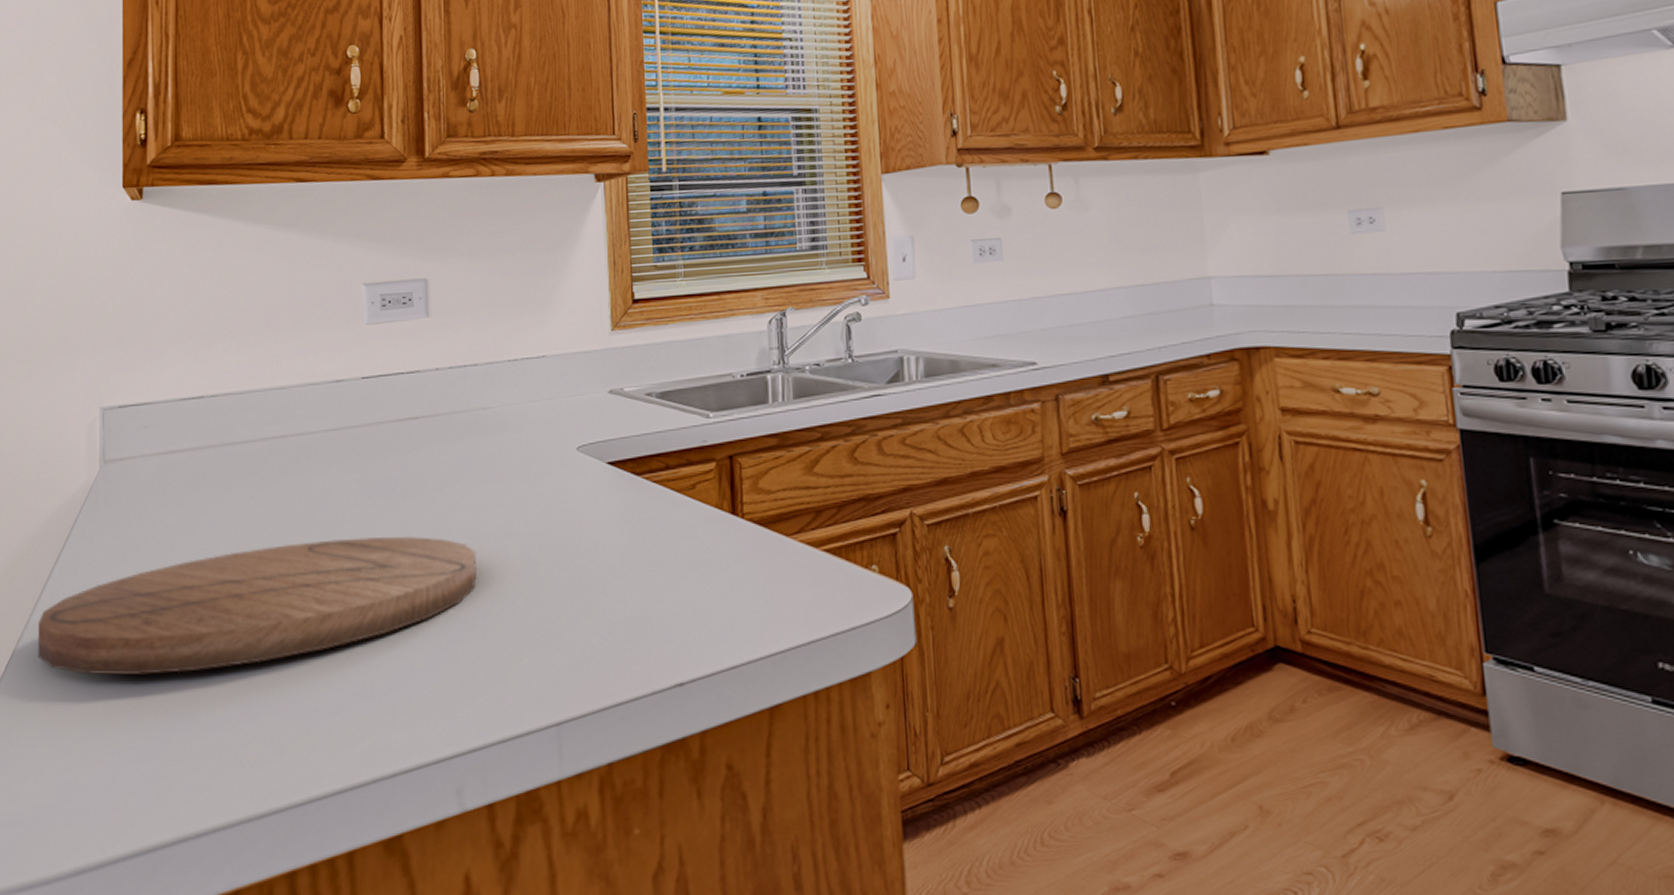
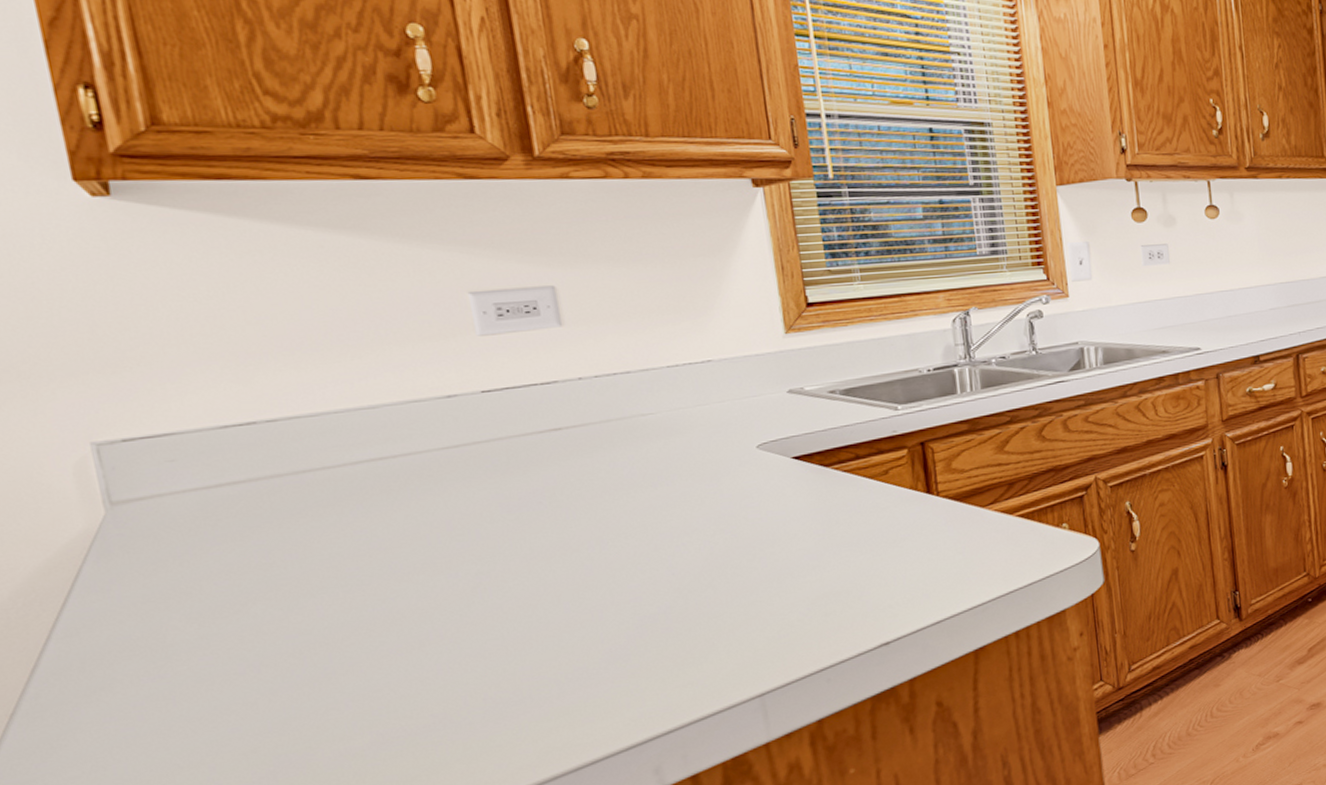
cutting board: present [37,535,477,675] -> none [40,544,655,737]

